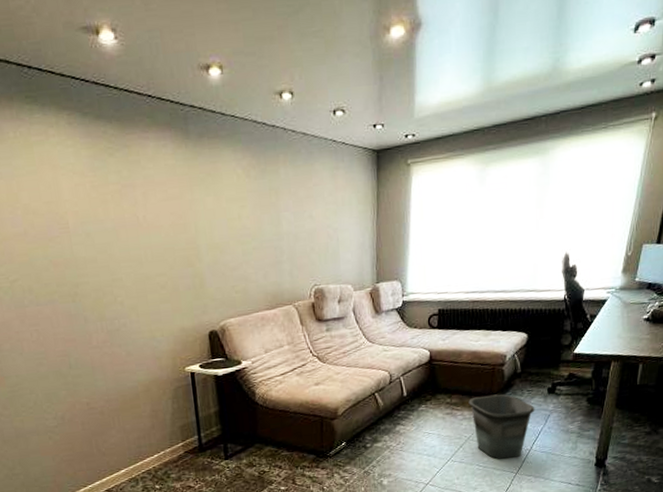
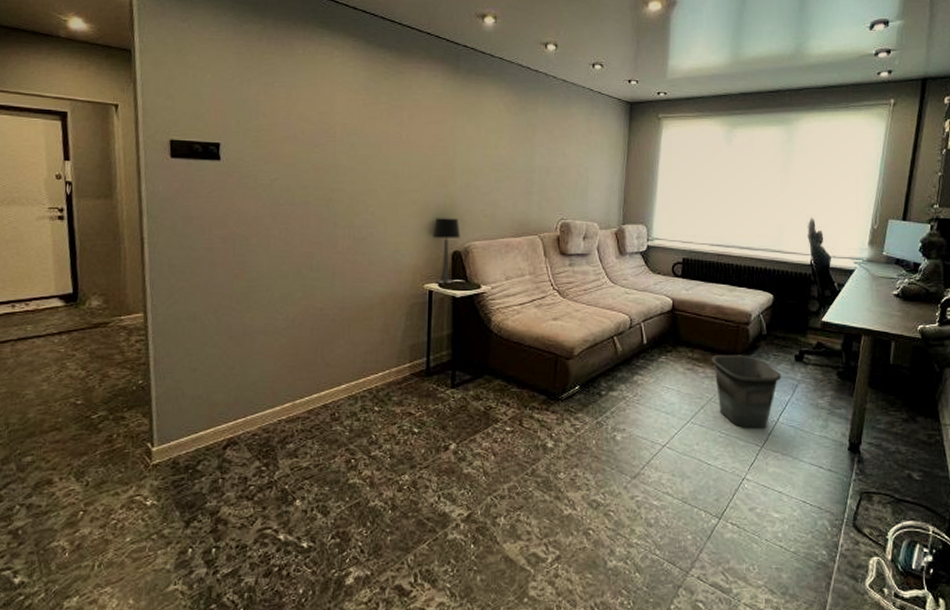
table lamp: none [185,298,216,365] -> present [432,218,460,284]

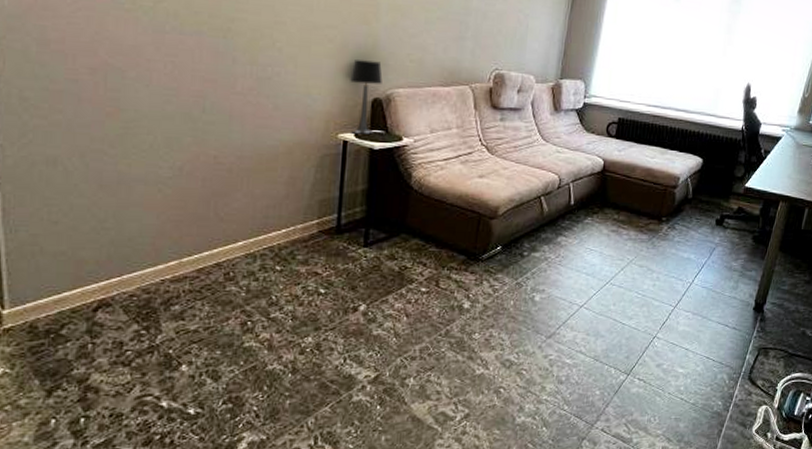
waste bin: present [711,354,782,428] -> none [636,217,702,289]

